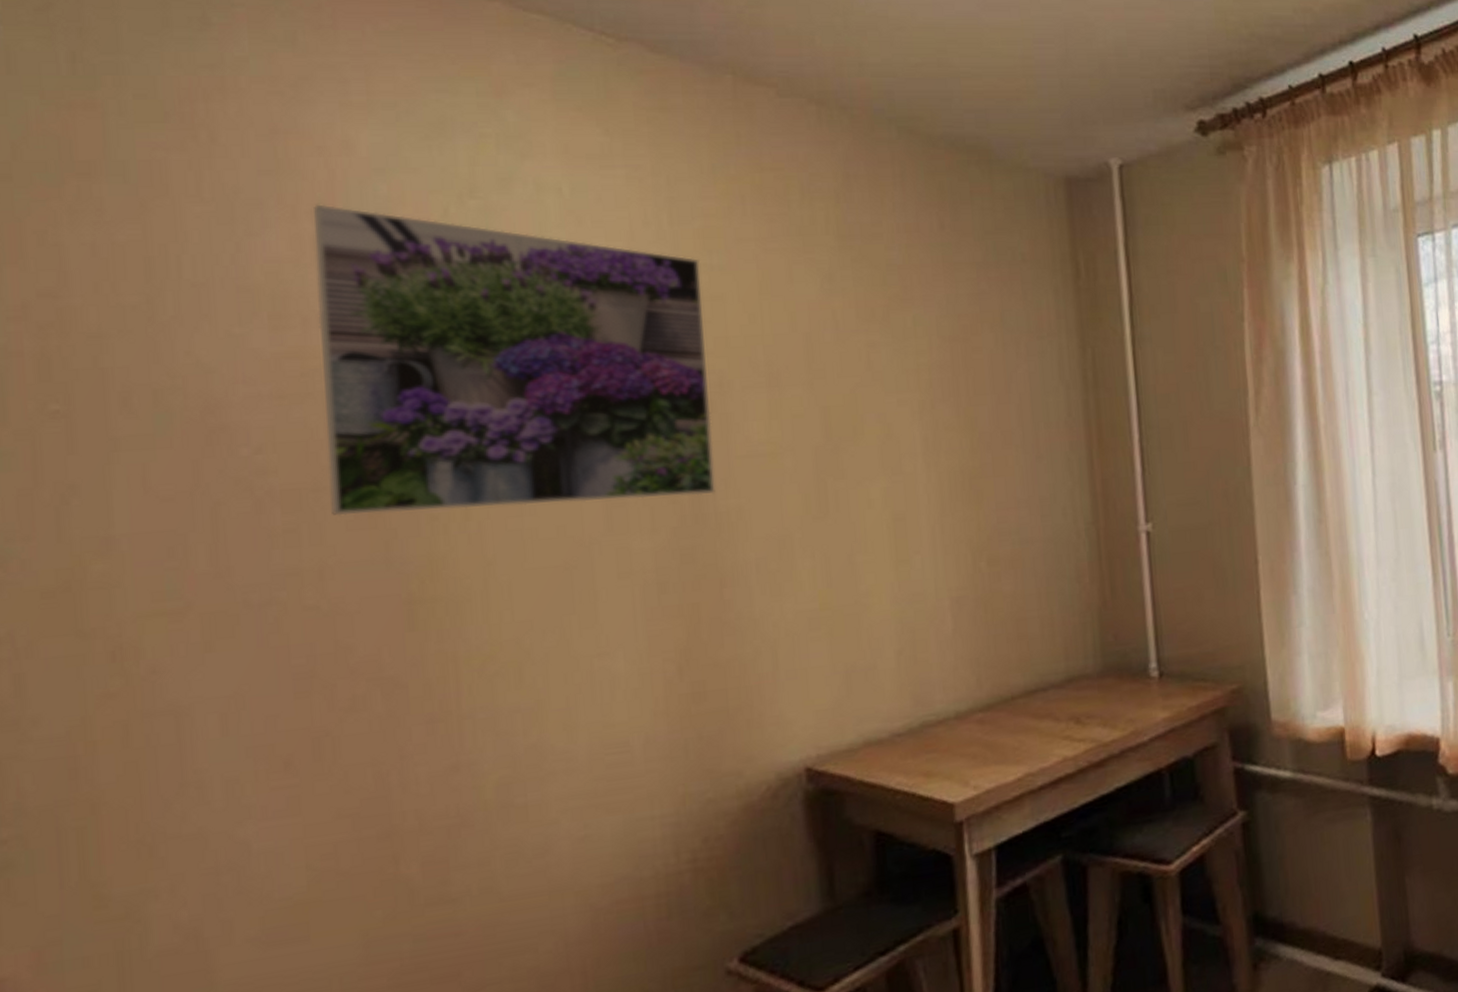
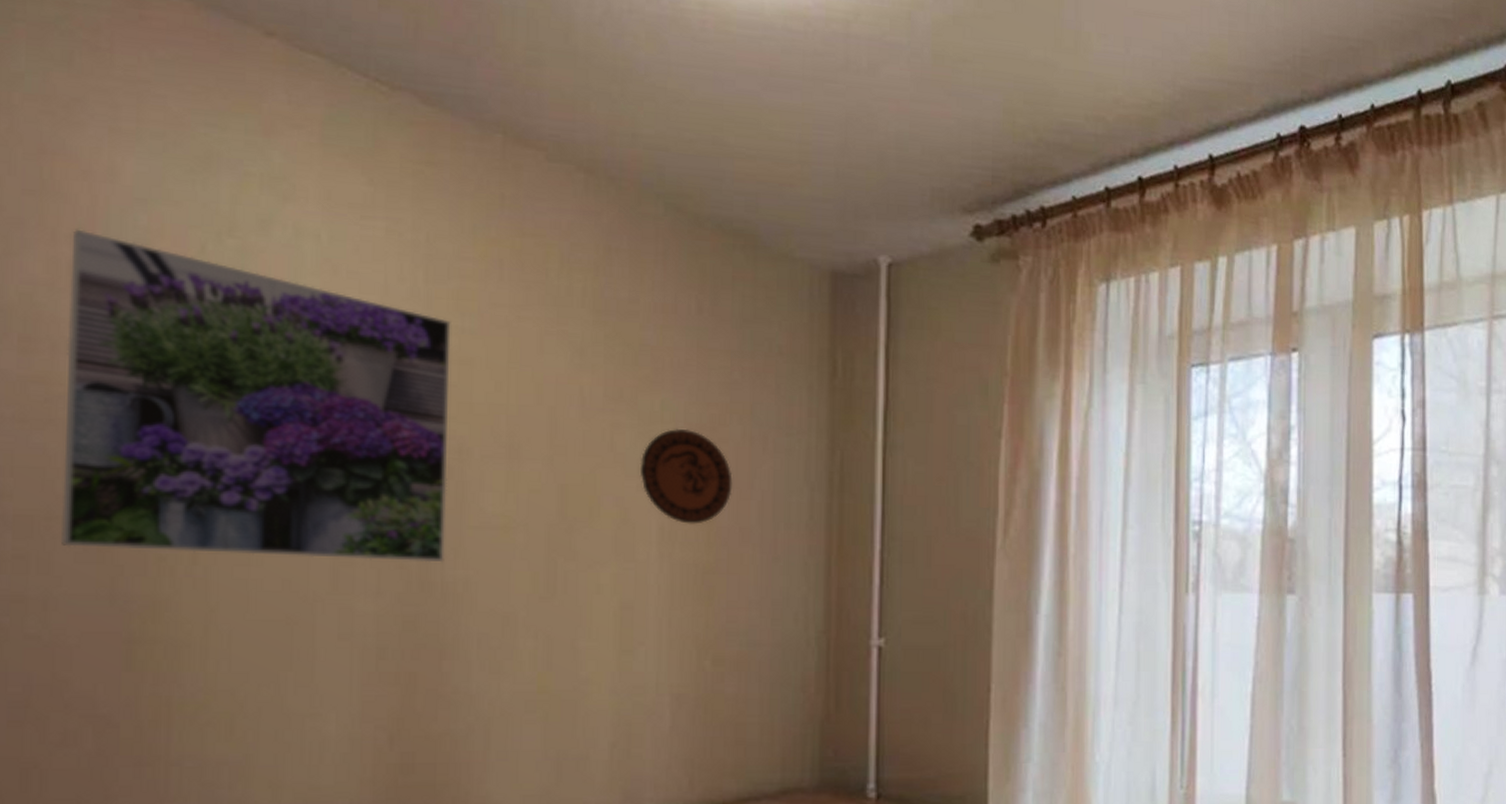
decorative plate: none [898,341,991,433] -> present [639,428,733,524]

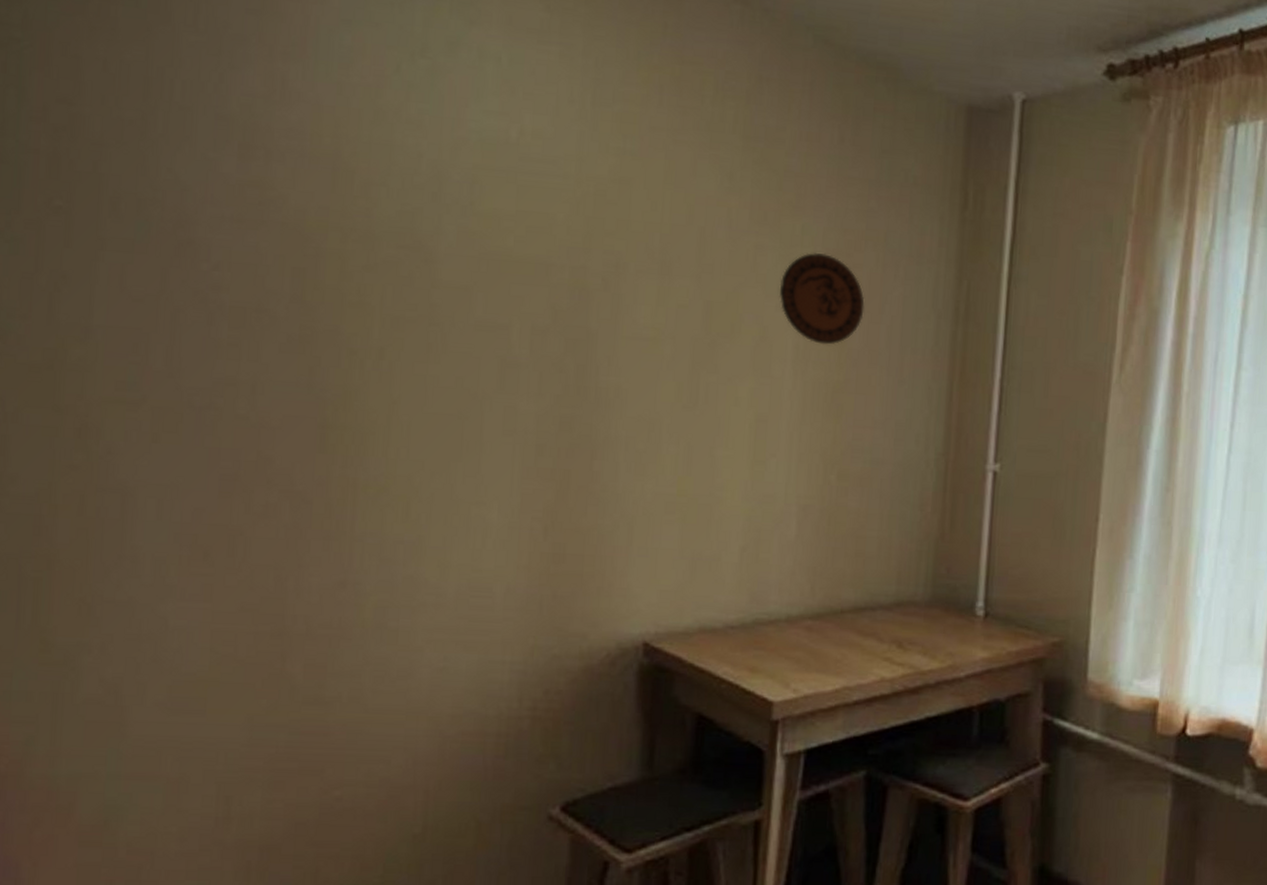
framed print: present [62,229,451,563] -> none [269,46,614,369]

